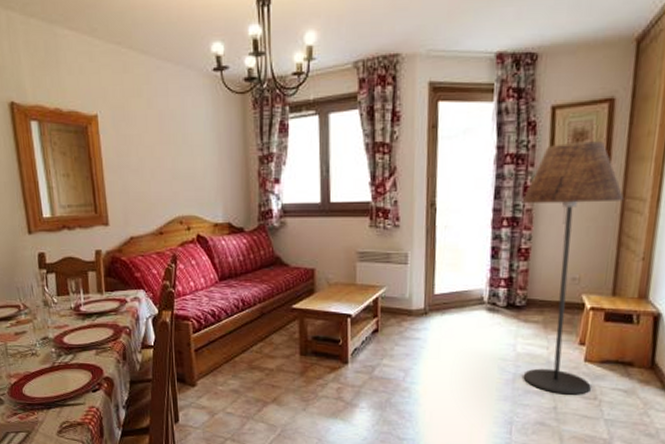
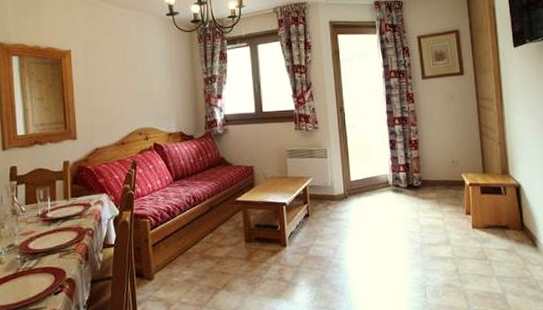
floor lamp: present [522,141,625,395] -> none [407,60,481,258]

